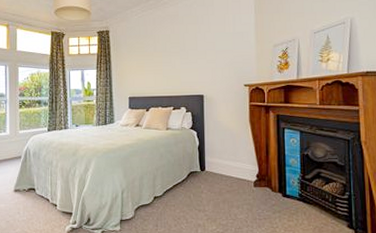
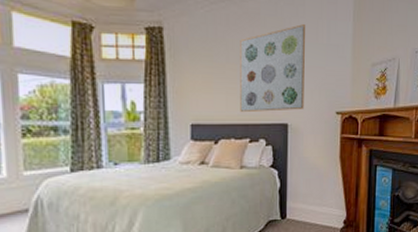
wall art: none [164,20,216,88] -> present [240,24,305,113]

